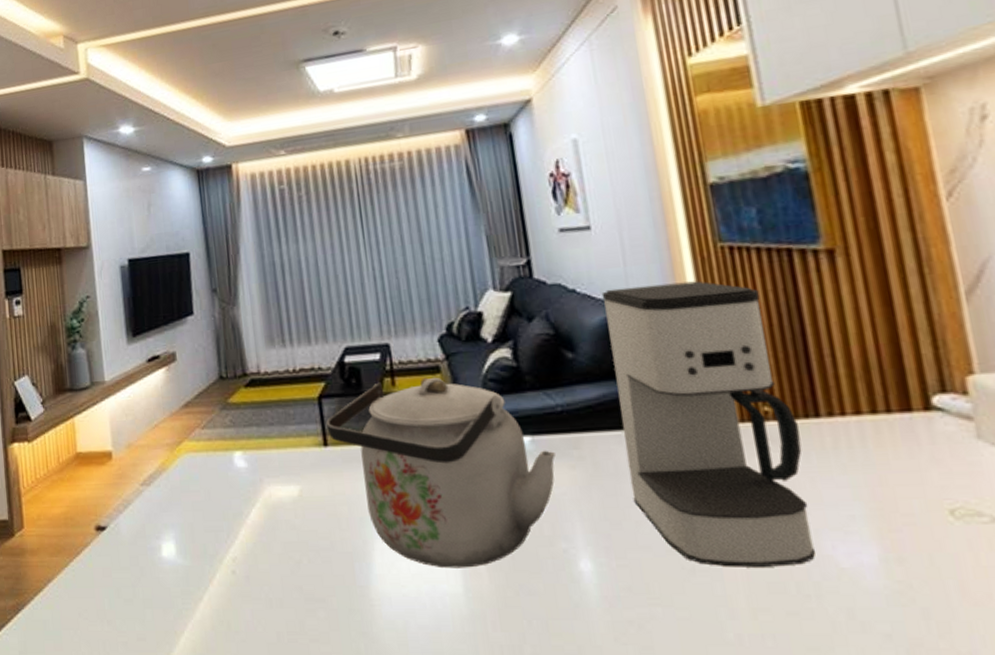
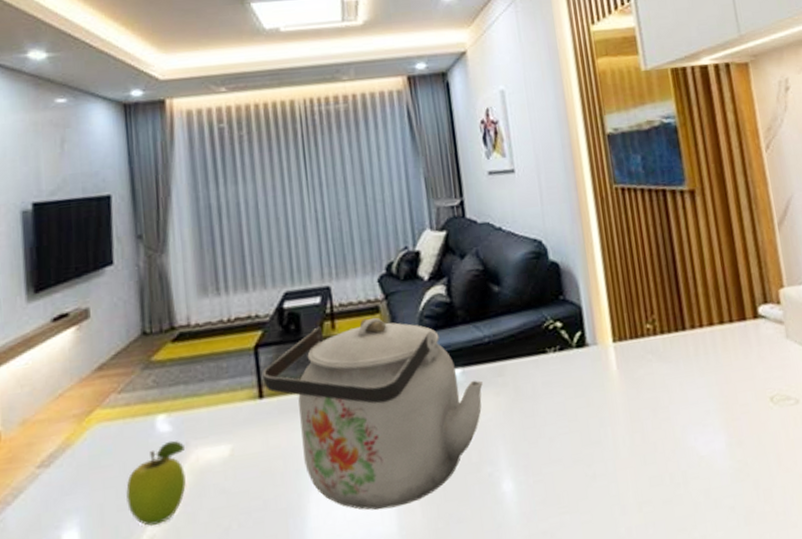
fruit: none [211,475,261,548] -> present [126,440,186,526]
coffee maker: present [601,281,816,567] -> none [523,218,684,470]

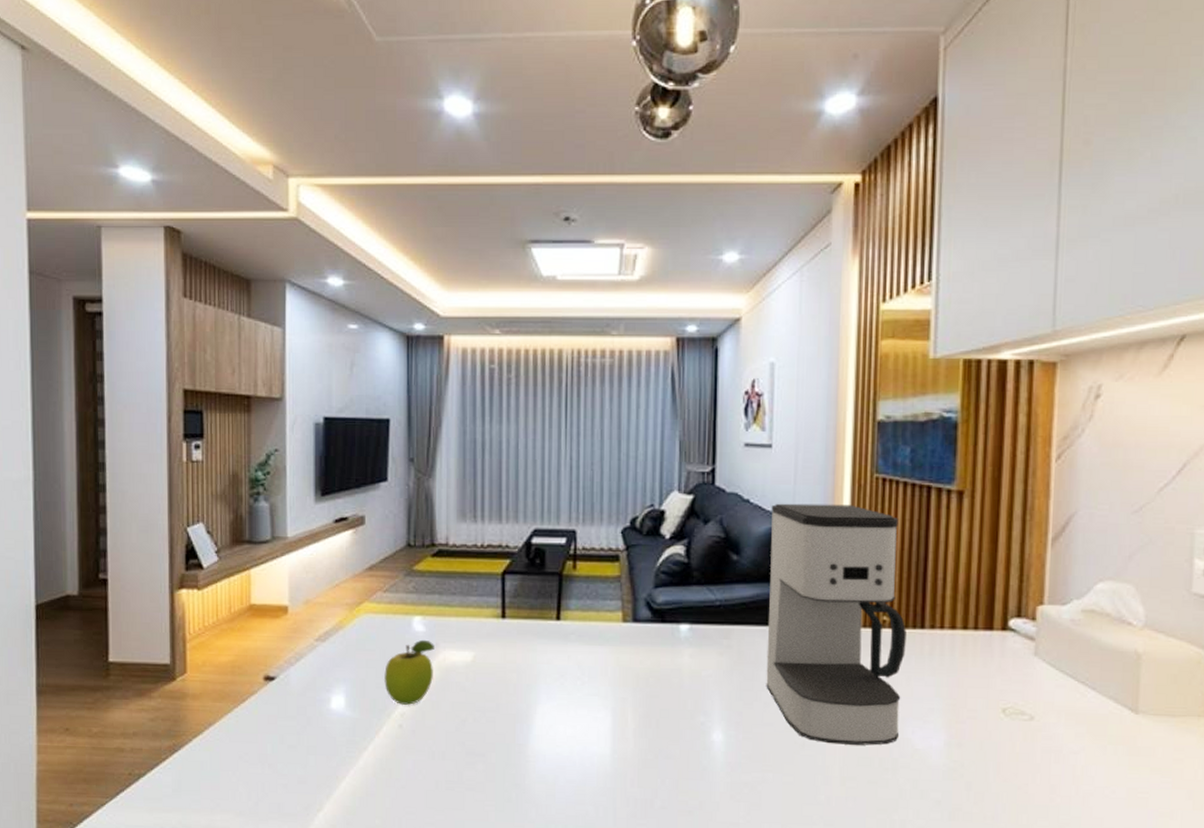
kettle: present [262,317,483,511] -> none [507,564,708,734]
coffee maker: none [523,218,684,470] -> present [766,503,906,745]

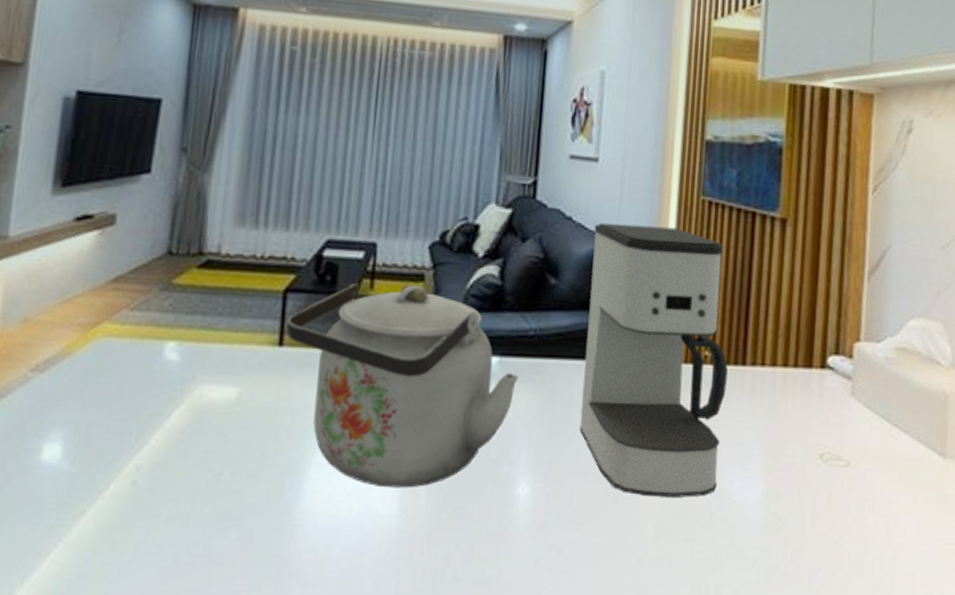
fruit: present [384,639,436,705] -> none [118,371,191,455]
kettle: none [507,564,708,734] -> present [286,283,518,488]

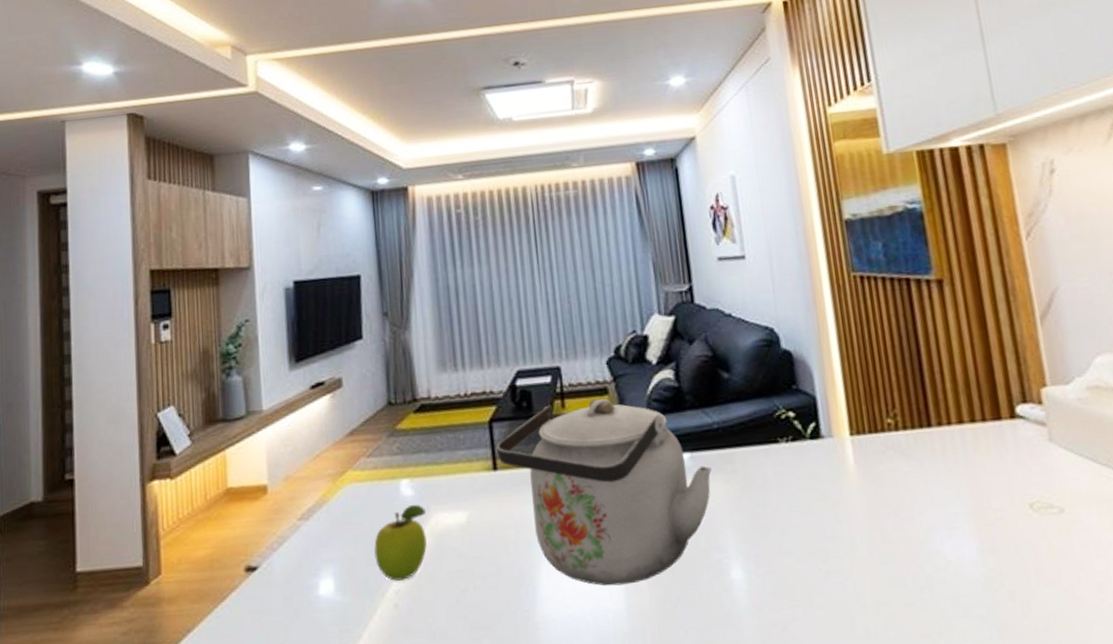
fruit: none [118,371,191,455] -> present [374,504,427,581]
coffee maker: present [579,222,728,497] -> none [754,306,929,567]

